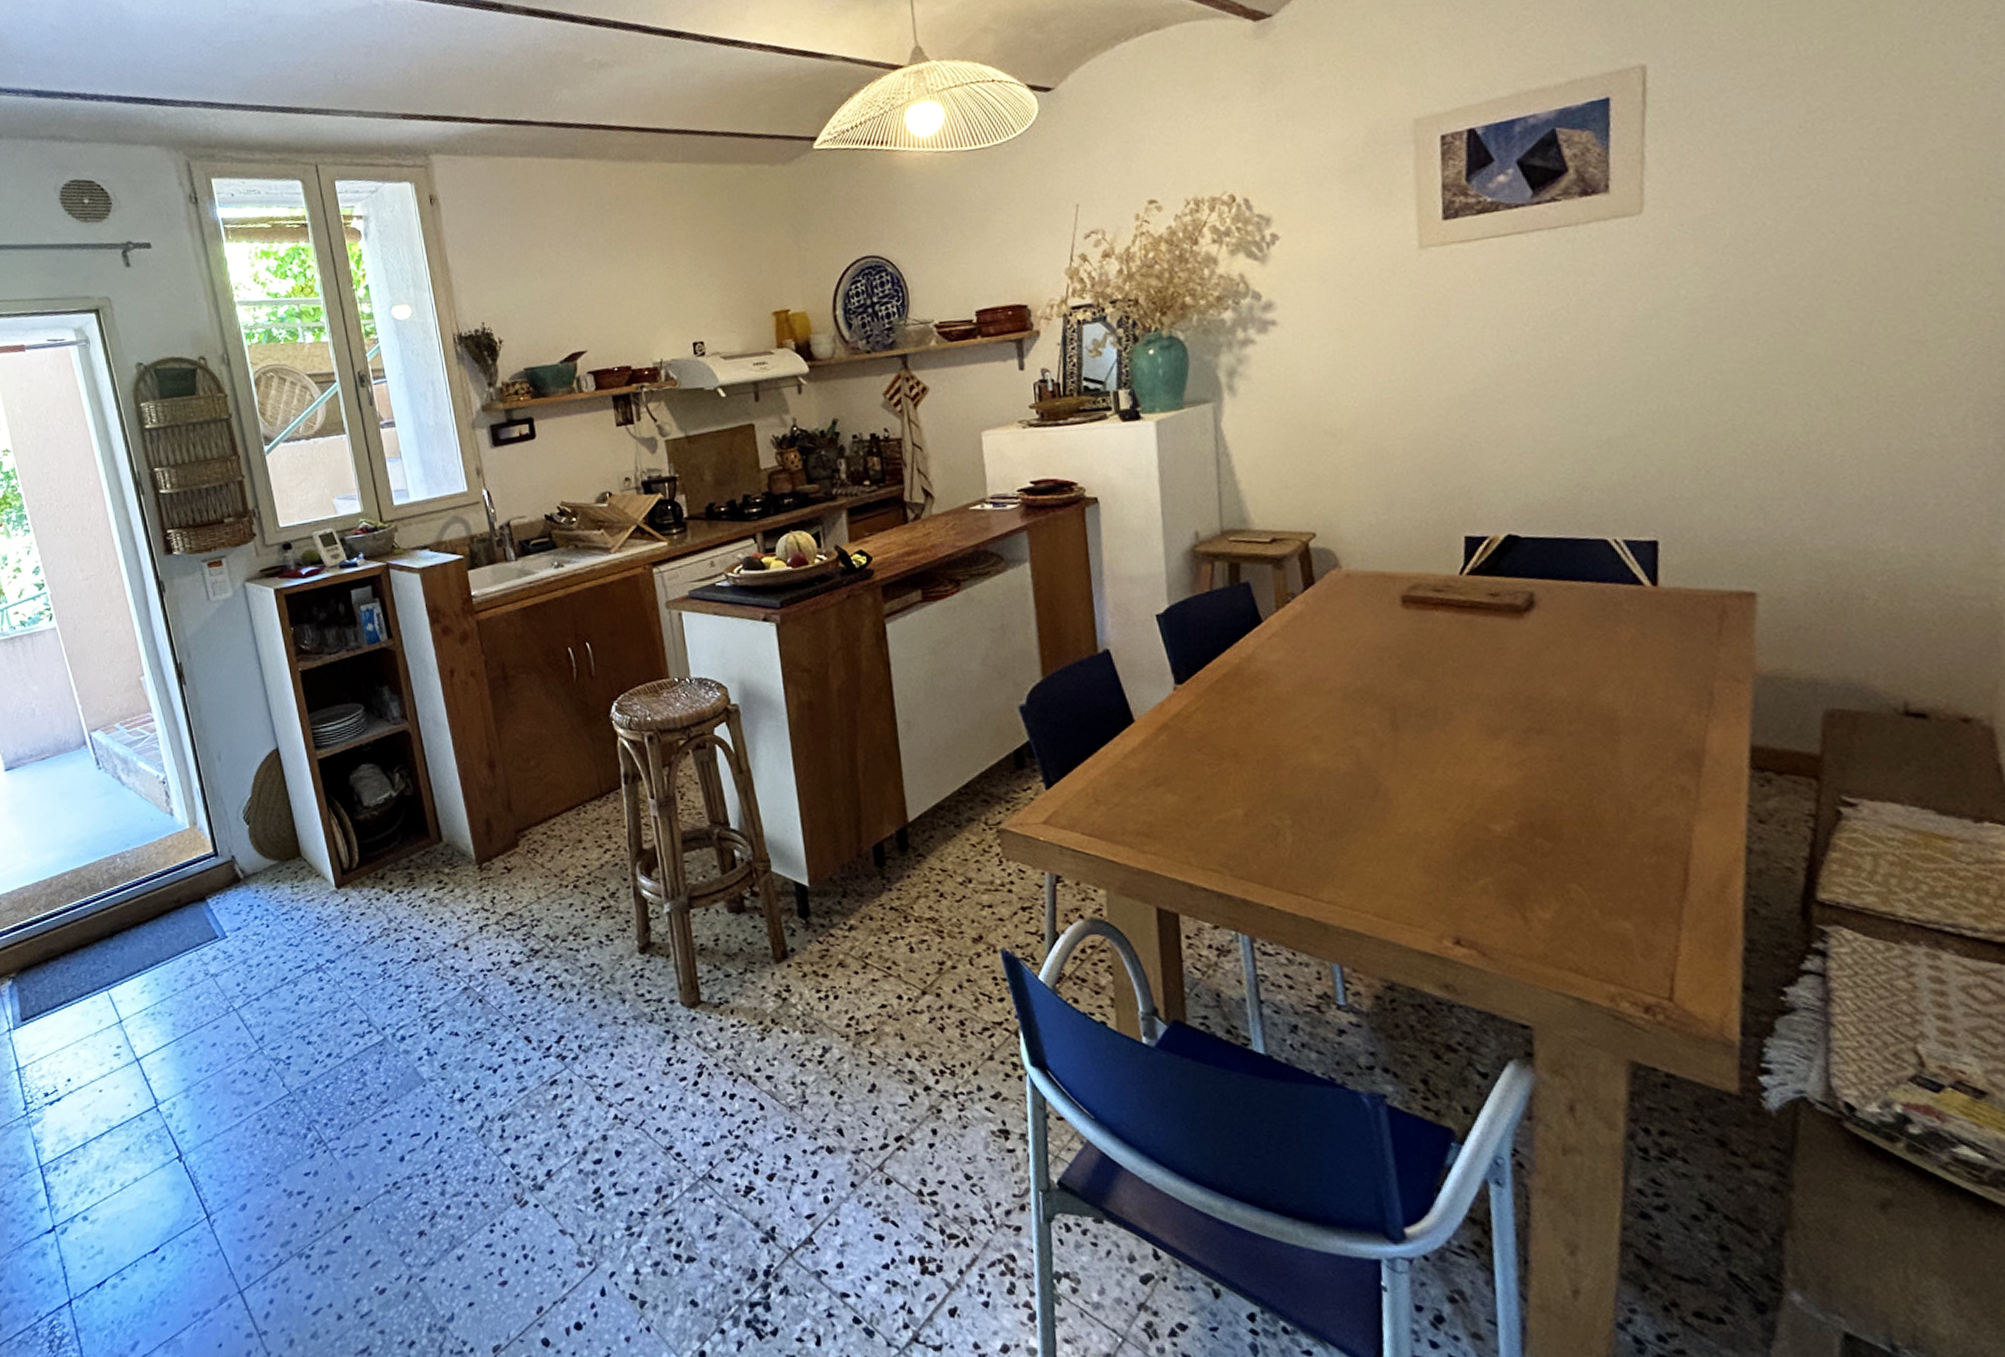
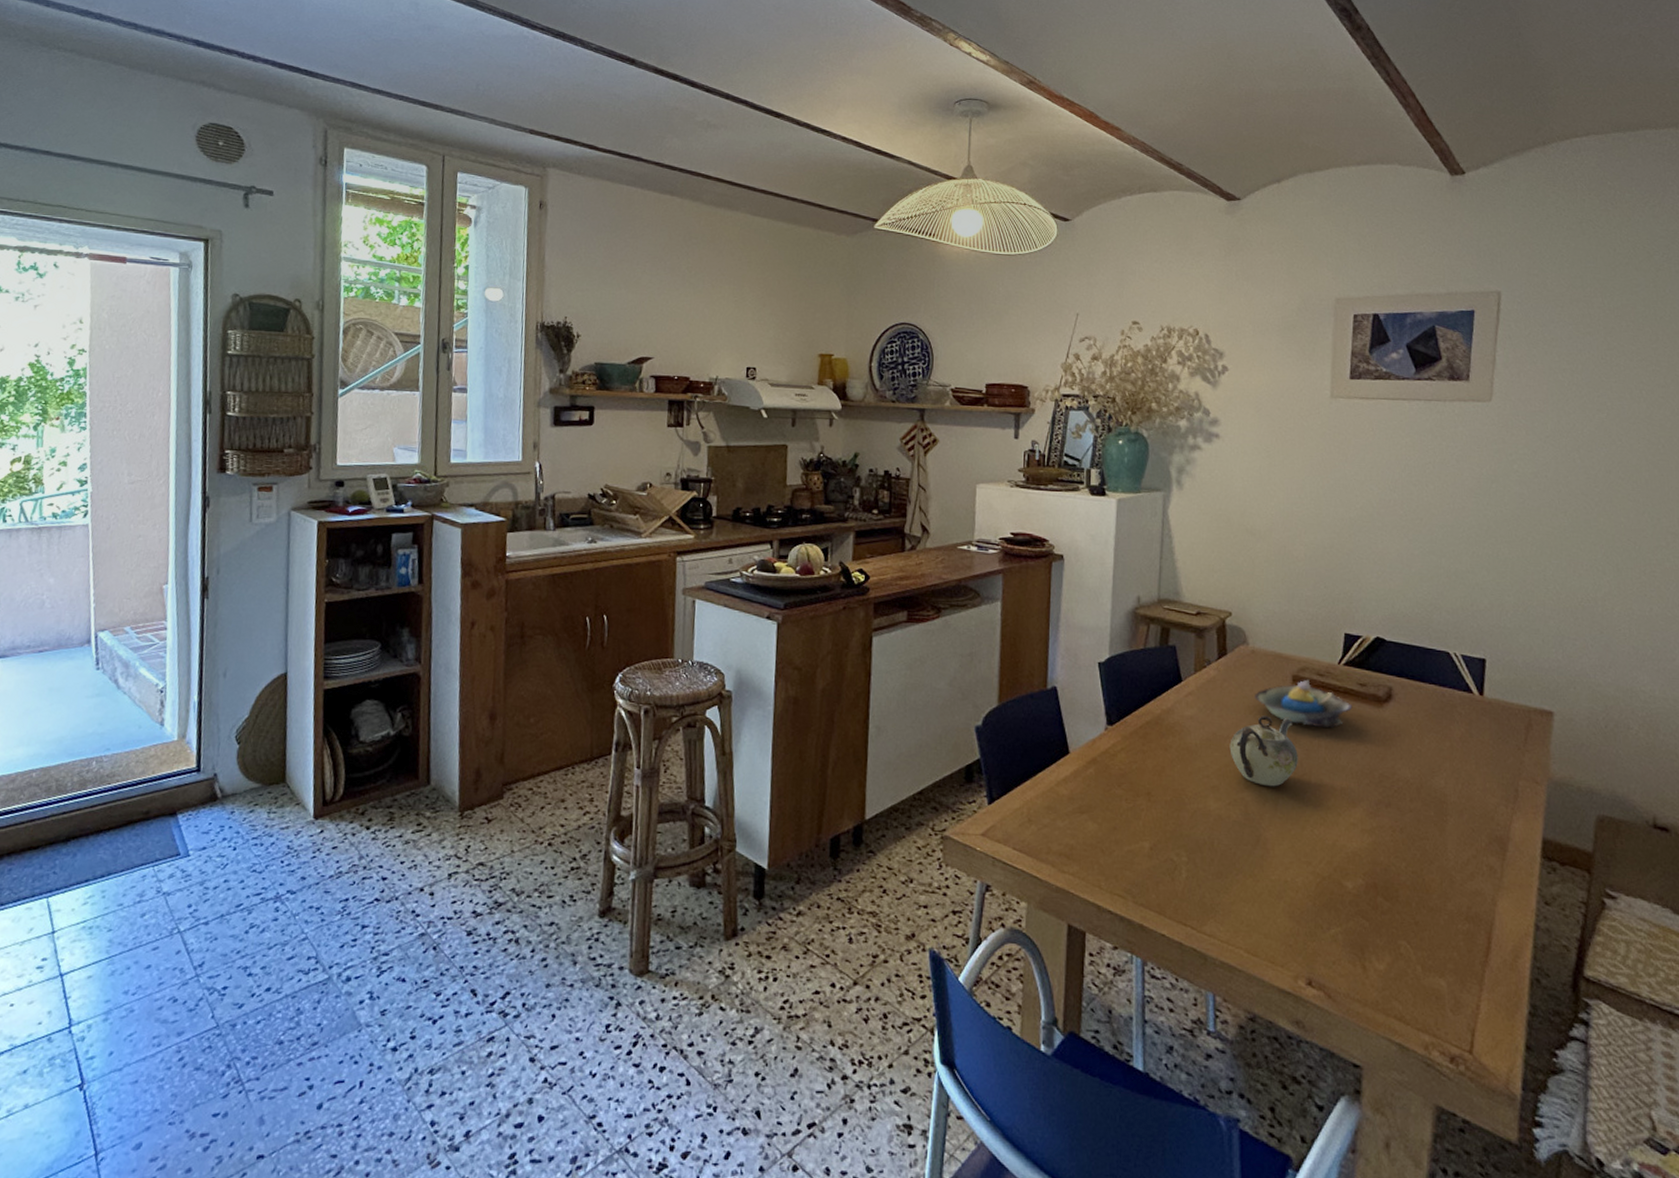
teapot: none [1329,647,1419,729] -> present [1229,715,1298,787]
decorative bowl: none [1355,598,1484,653] -> present [1255,679,1353,729]

